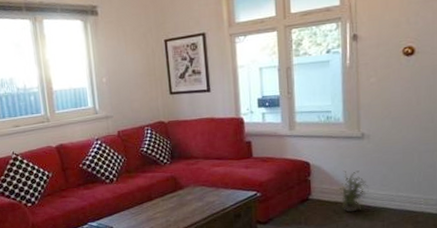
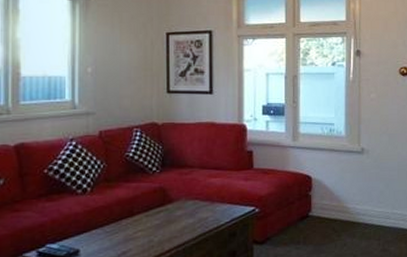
potted plant: present [336,170,369,212] -> none [336,186,367,231]

